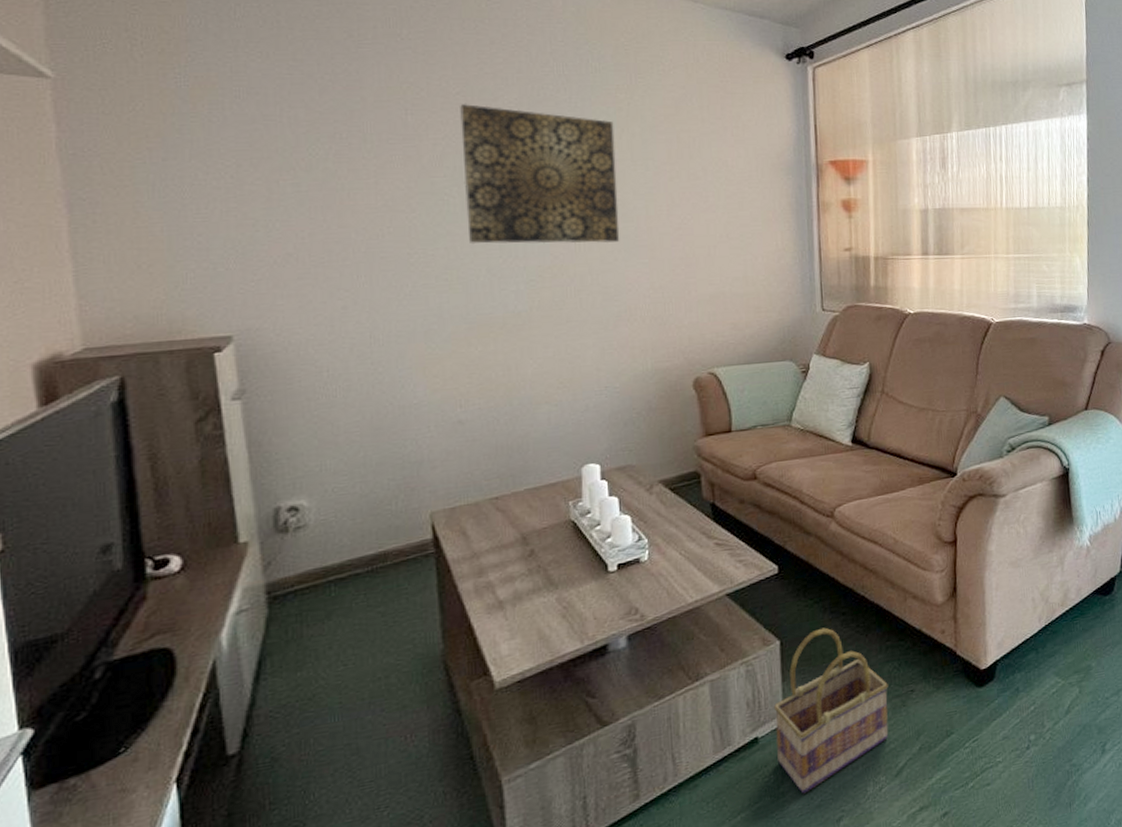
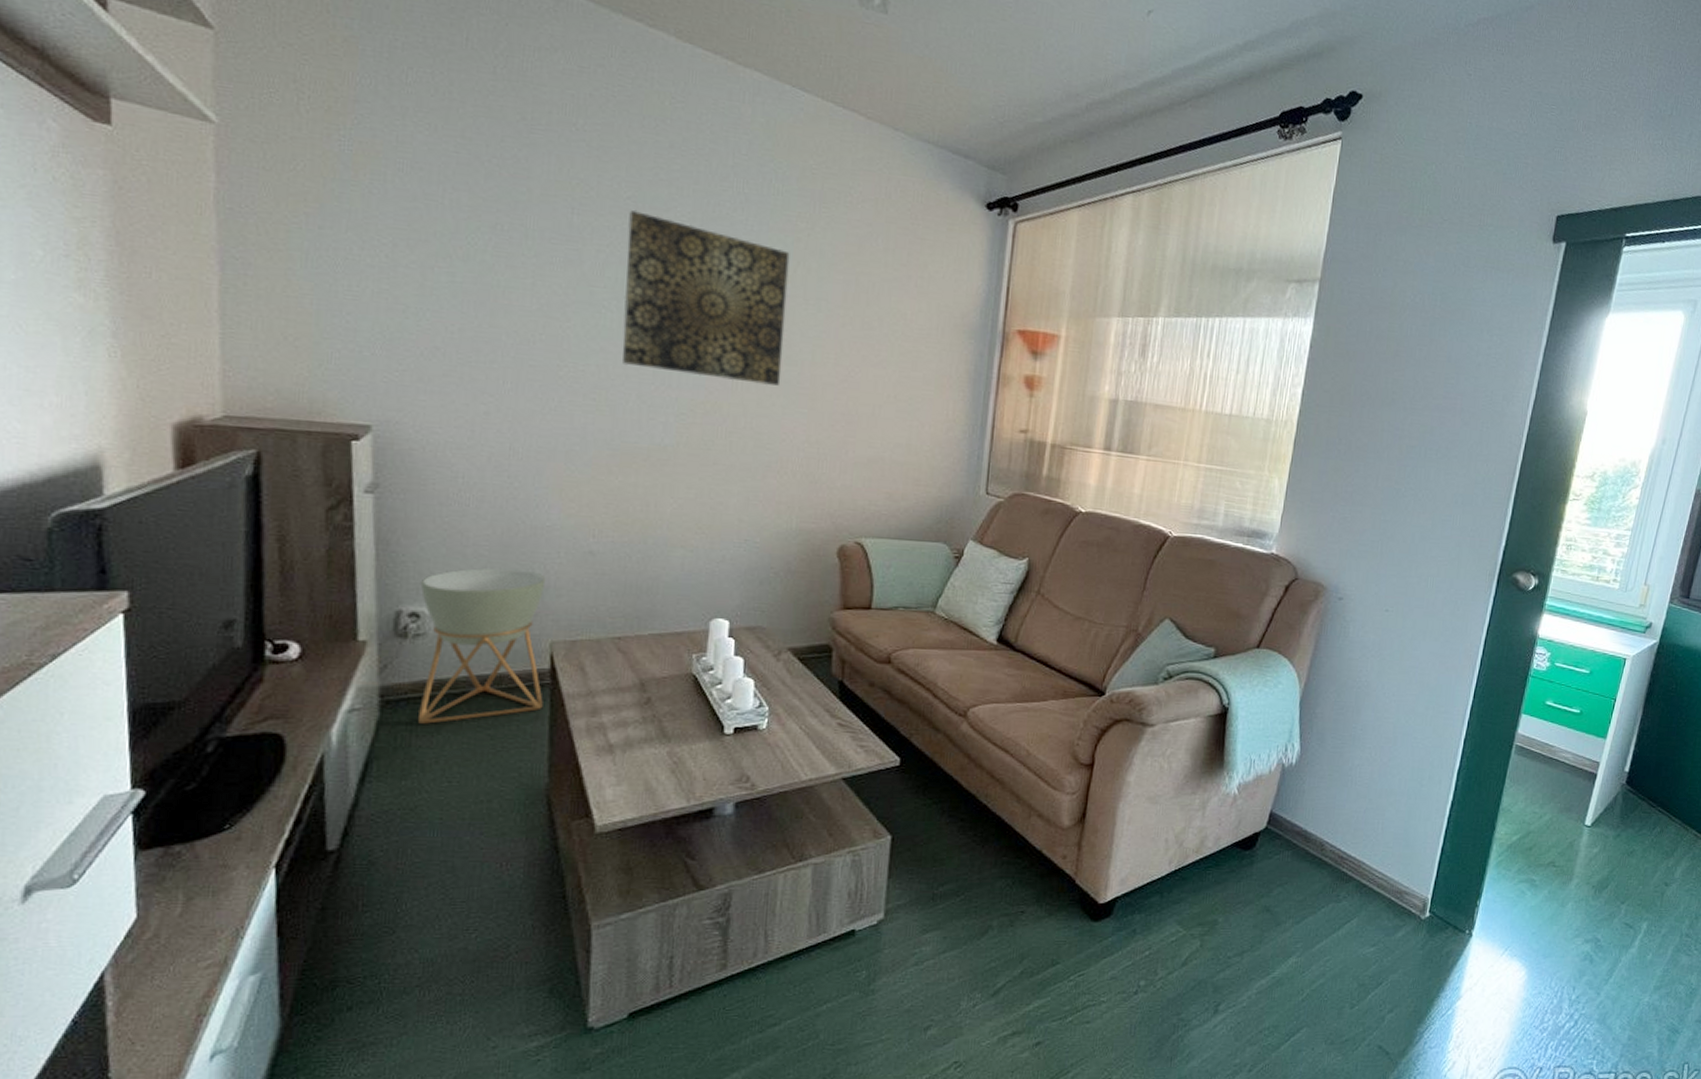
planter: none [296,448,430,613] -> present [418,568,546,724]
basket: present [773,627,888,794] -> none [872,830,998,996]

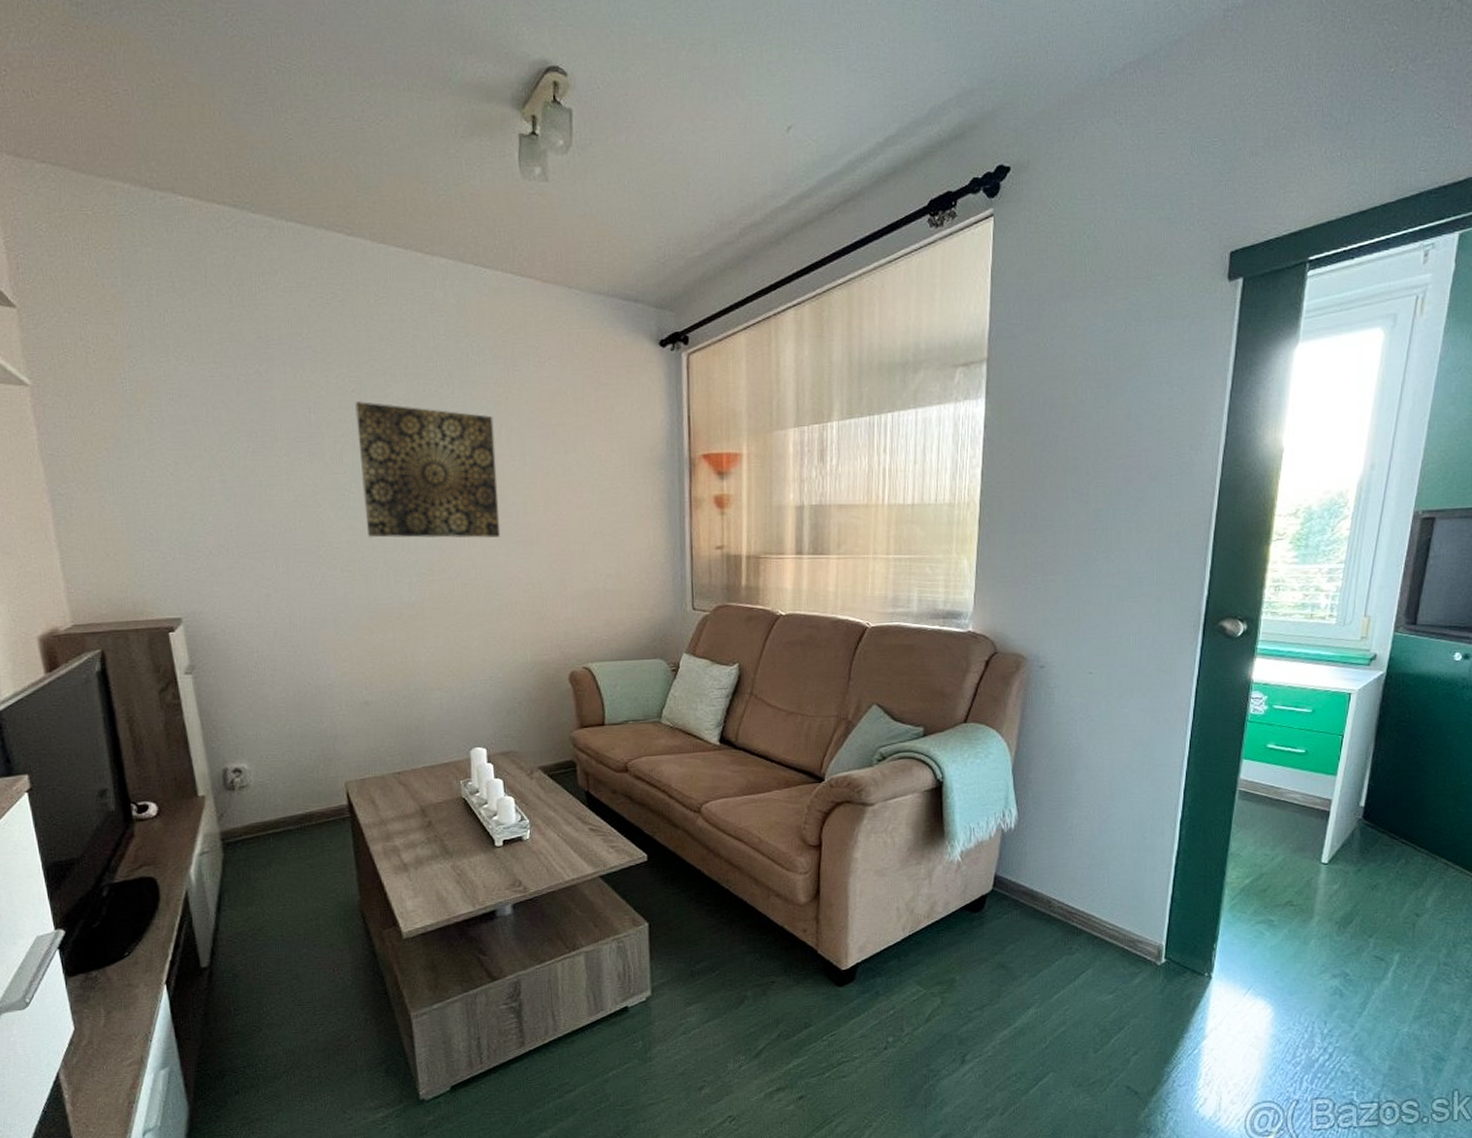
planter: present [418,568,546,724] -> none [238,724,347,860]

